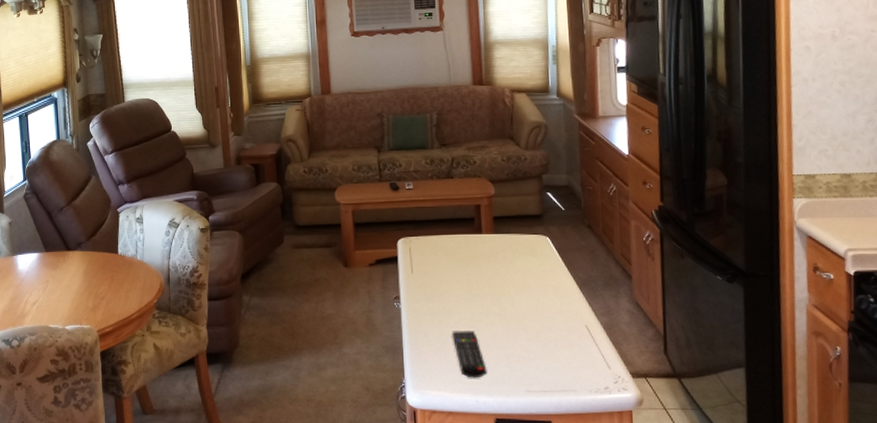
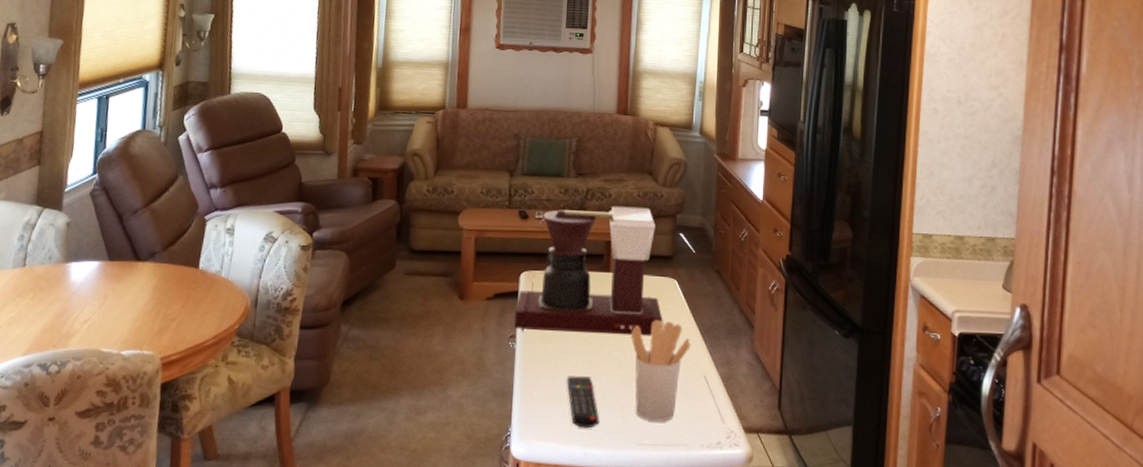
coffee maker: none [396,171,539,293] -> present [513,206,663,336]
utensil holder: none [508,276,569,370] -> present [630,320,691,422]

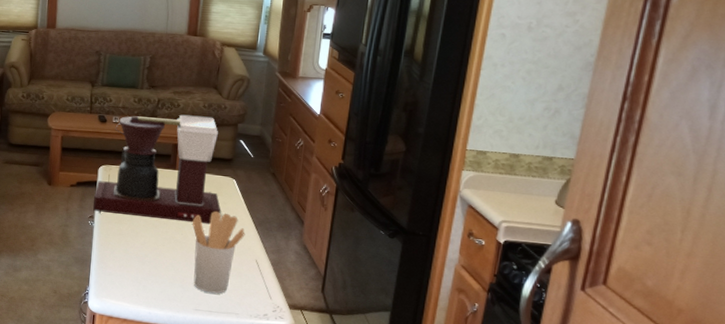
remote control: present [567,376,600,429] -> none [136,251,163,294]

